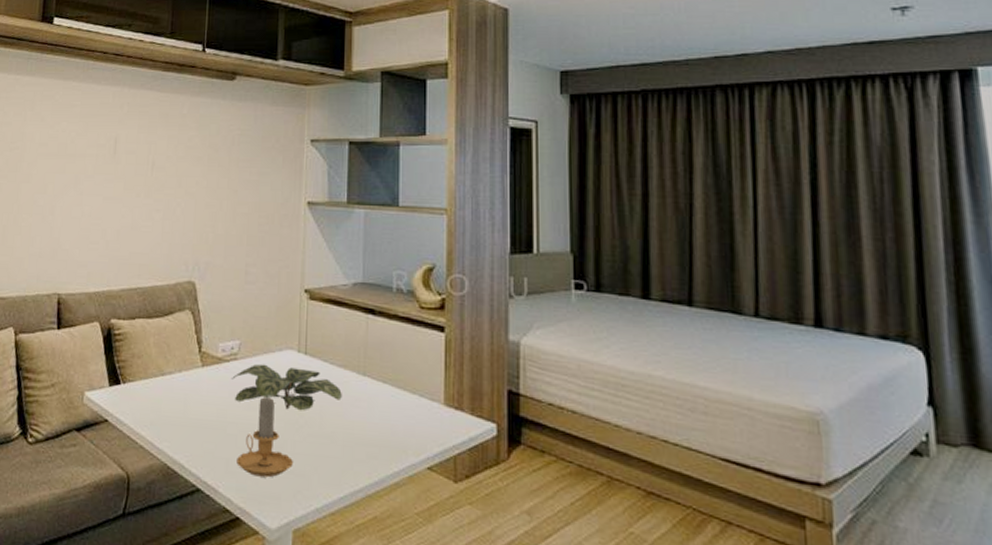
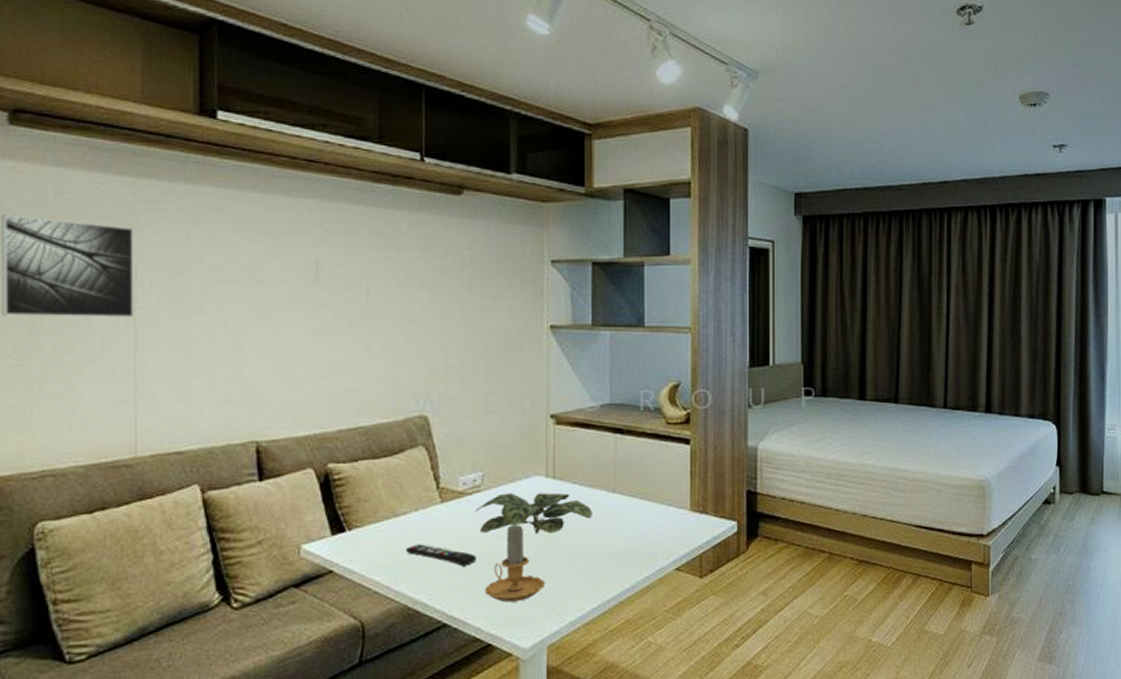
remote control: none [168,404,231,433] -> present [405,544,477,566]

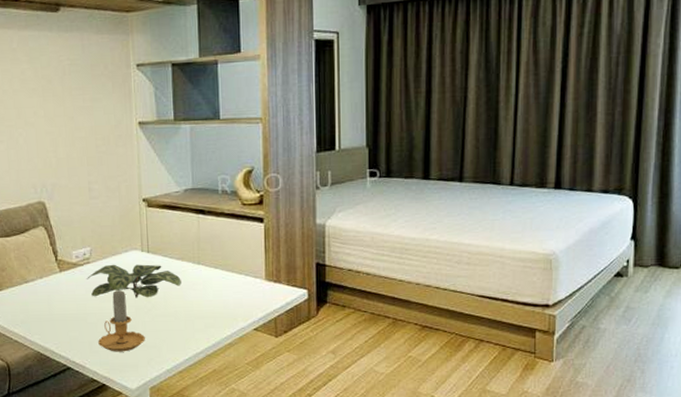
remote control: present [405,544,477,566] -> none [35,304,91,323]

